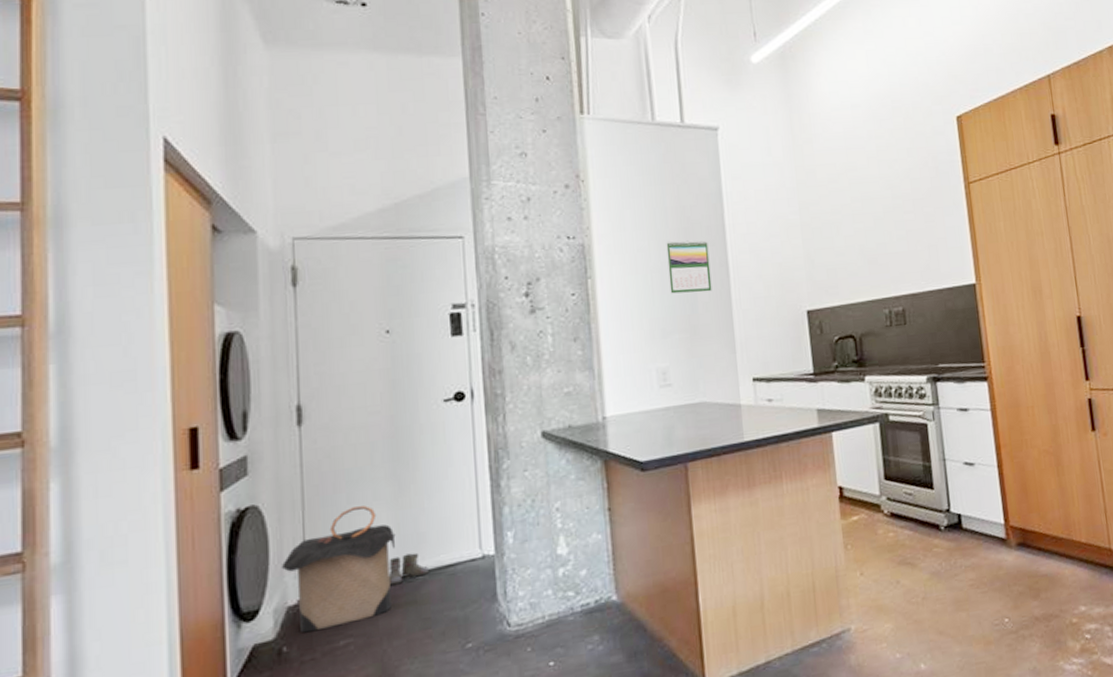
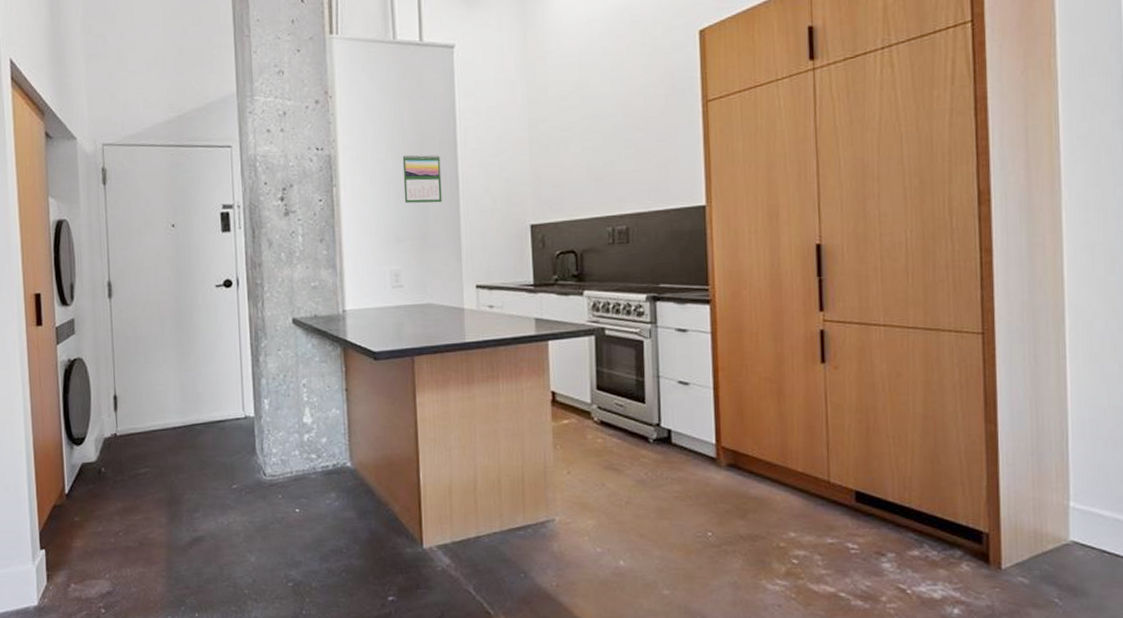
laundry hamper: present [281,506,396,633] -> none [99,366,180,459]
boots: present [388,552,430,586] -> none [175,408,205,431]

